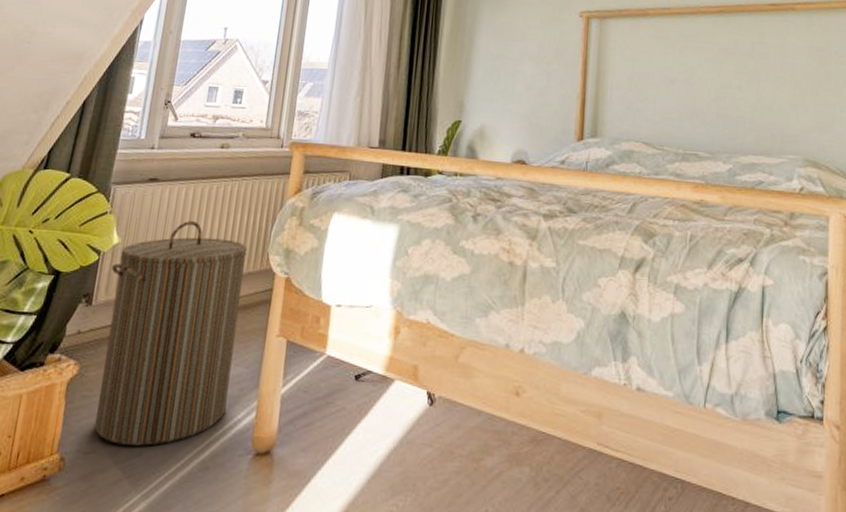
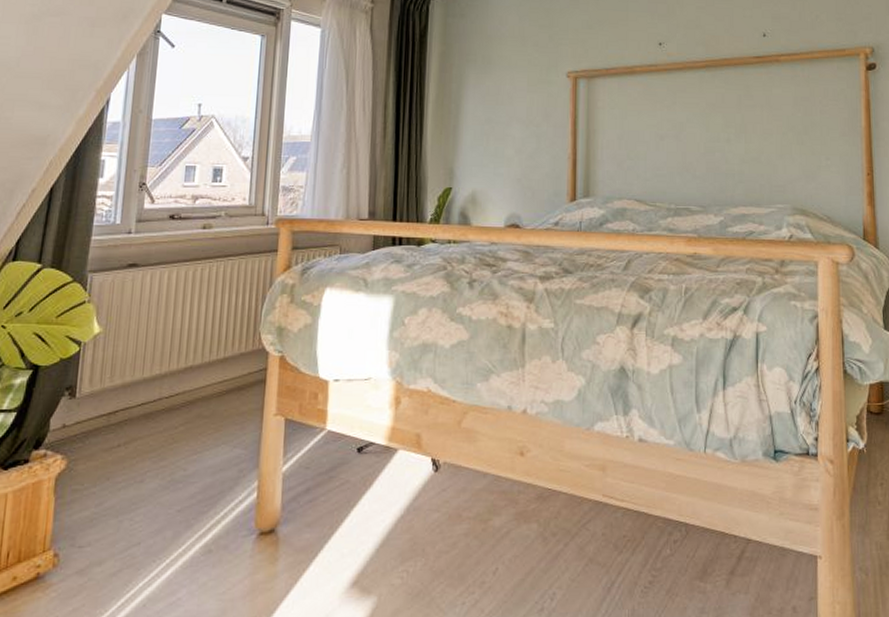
laundry hamper: present [95,221,248,446] -> none [88,305,238,536]

